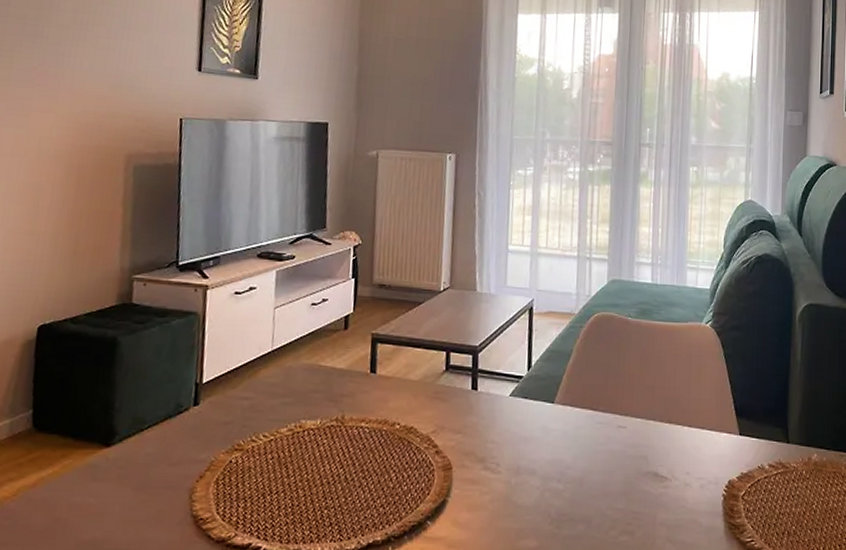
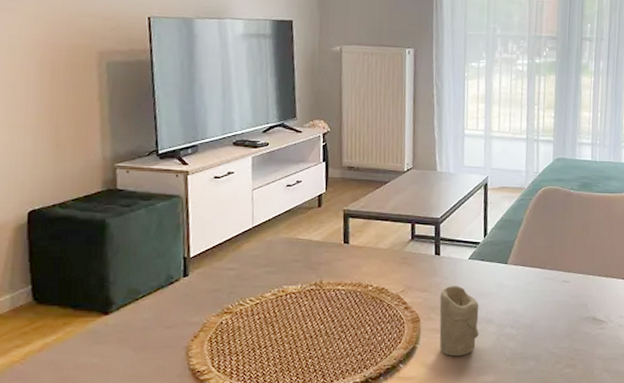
candle: none [474,427,521,514] -> present [439,286,479,357]

